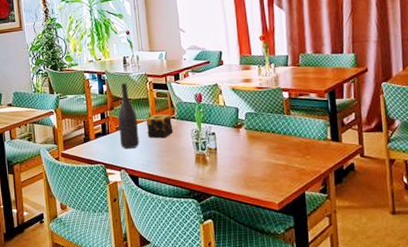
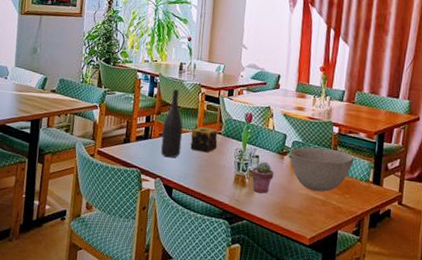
potted succulent: none [211,137,233,168] -> present [251,161,274,194]
bowl: none [244,115,309,158] -> present [289,147,355,192]

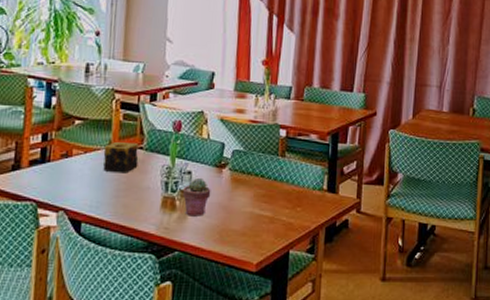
wine bottle: present [161,89,183,158] -> none [63,97,93,184]
bowl: present [289,147,355,192] -> none [229,156,306,208]

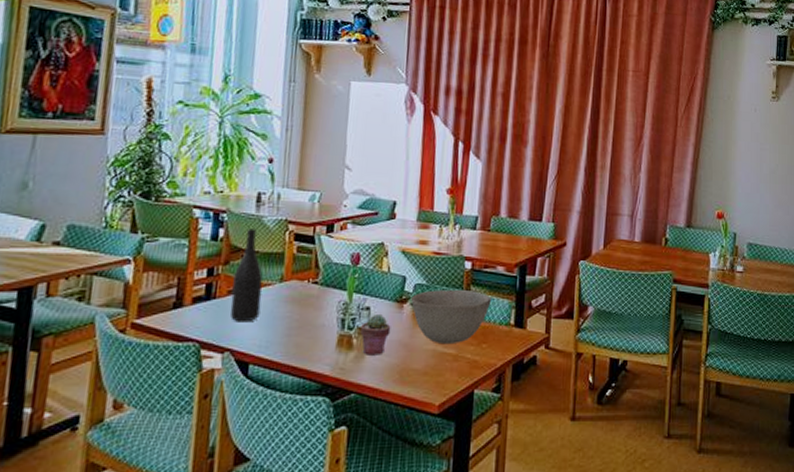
wine bottle: none [63,97,93,184] -> present [230,228,263,322]
candle: present [103,141,139,174] -> none [274,275,313,310]
bowl: none [229,156,306,208] -> present [410,290,492,345]

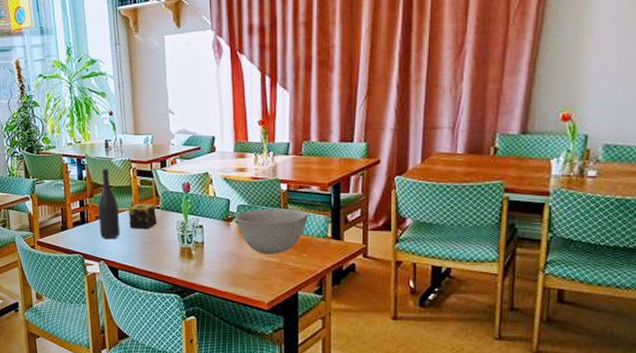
candle: none [274,275,313,310] -> present [128,203,157,230]
potted succulent: present [360,313,391,355] -> none [197,230,222,263]

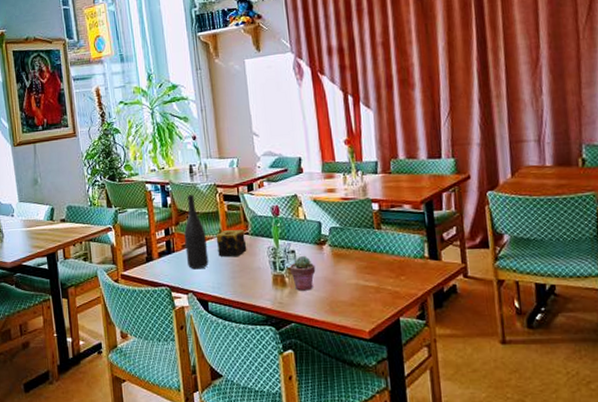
potted succulent: none [197,230,222,263] -> present [290,255,316,291]
bowl: present [235,209,308,255] -> none [328,229,403,279]

